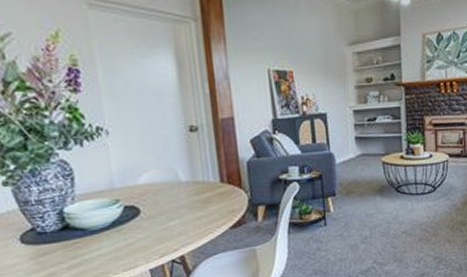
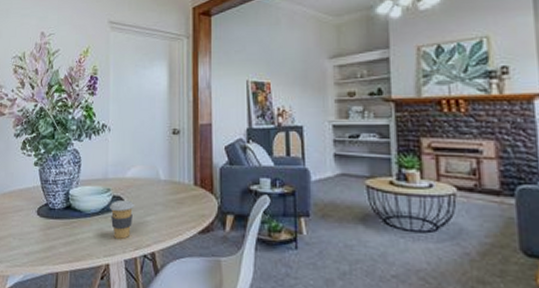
coffee cup: none [121,208,154,250] -> present [109,199,134,239]

